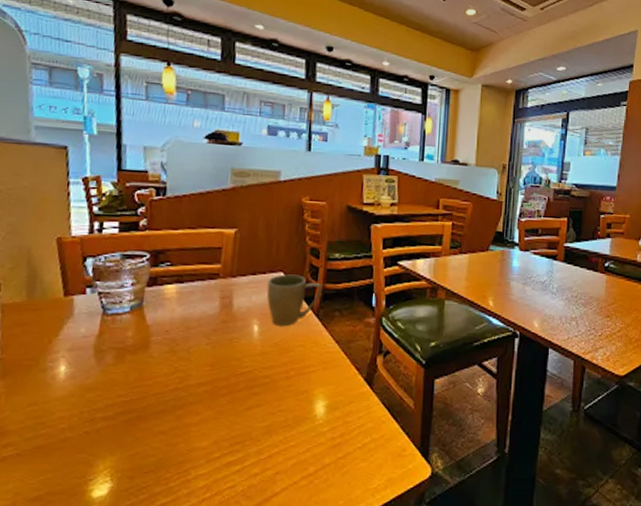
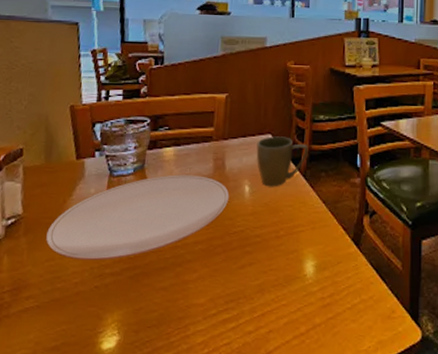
plate: none [27,313,237,405] -> present [46,175,230,261]

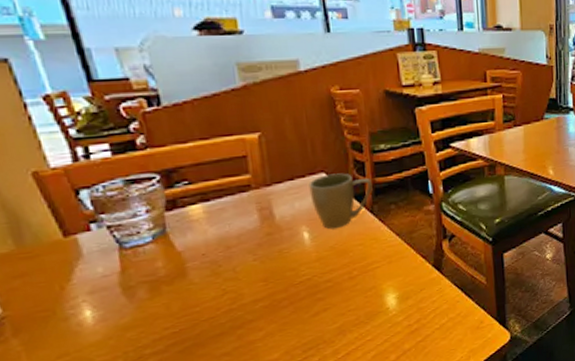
plate: present [46,175,230,261] -> none [47,230,287,349]

